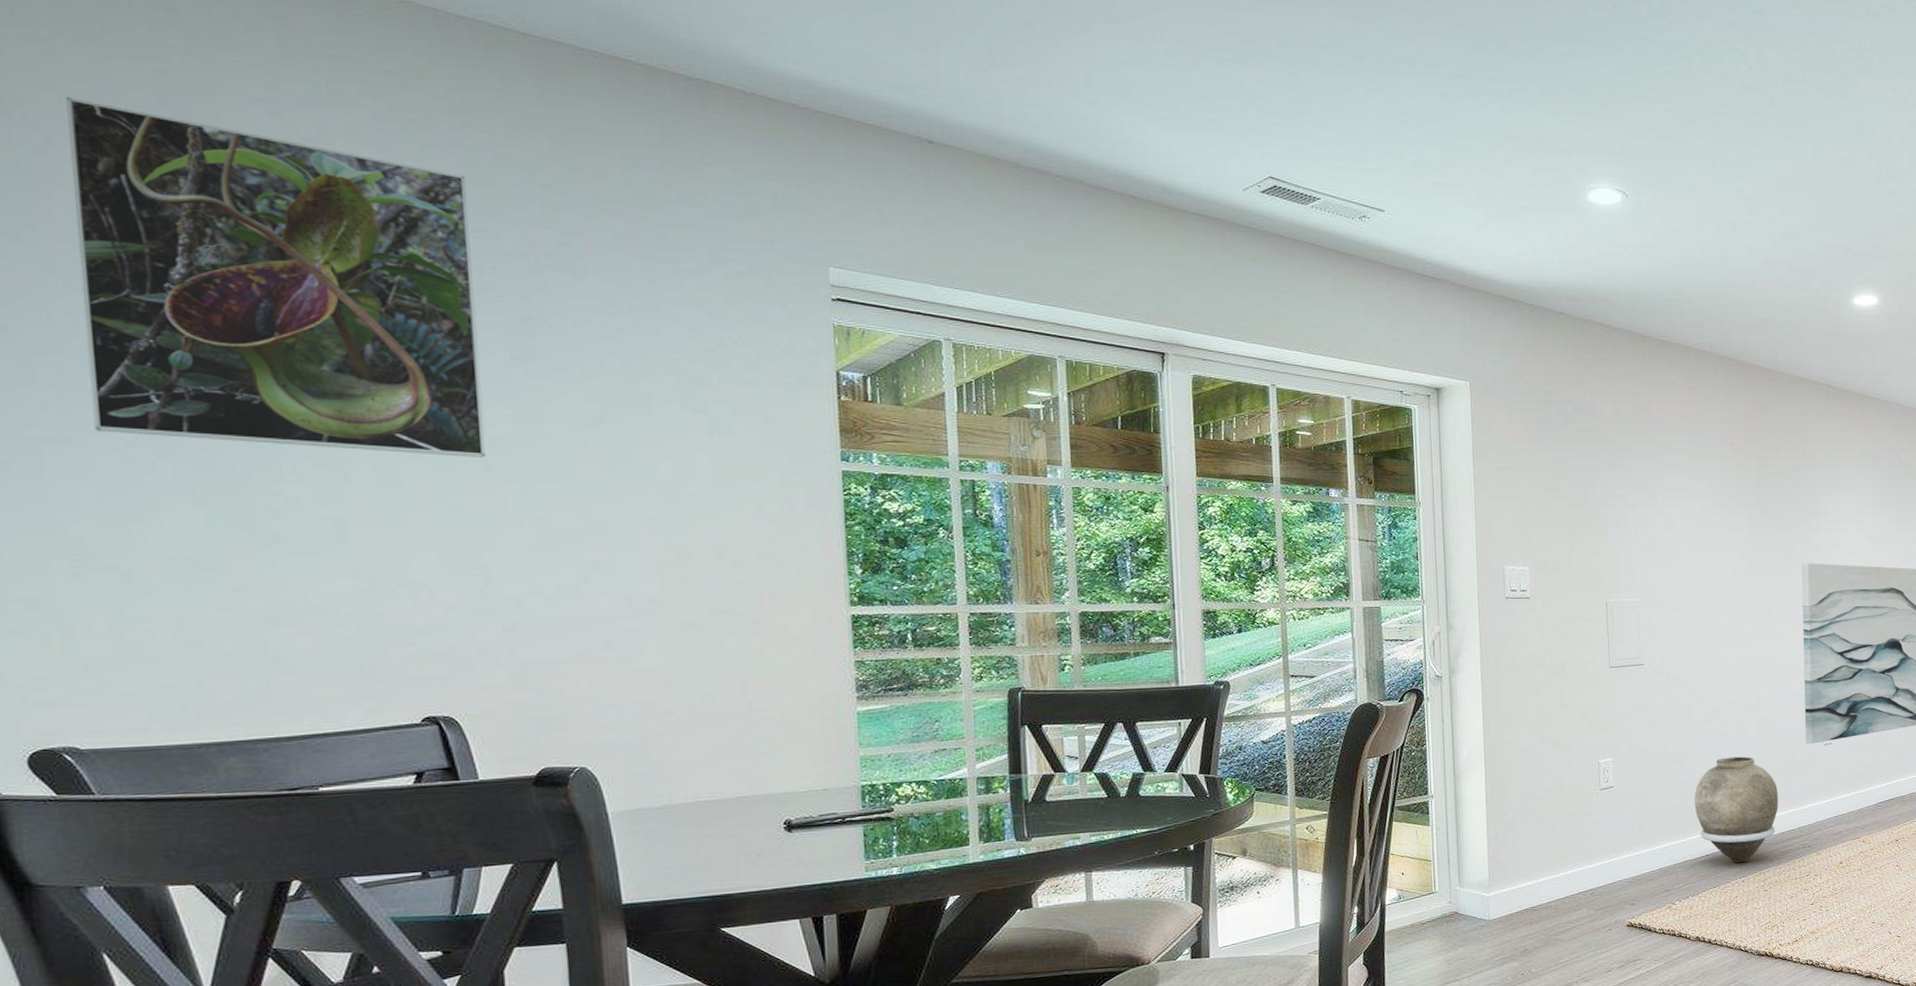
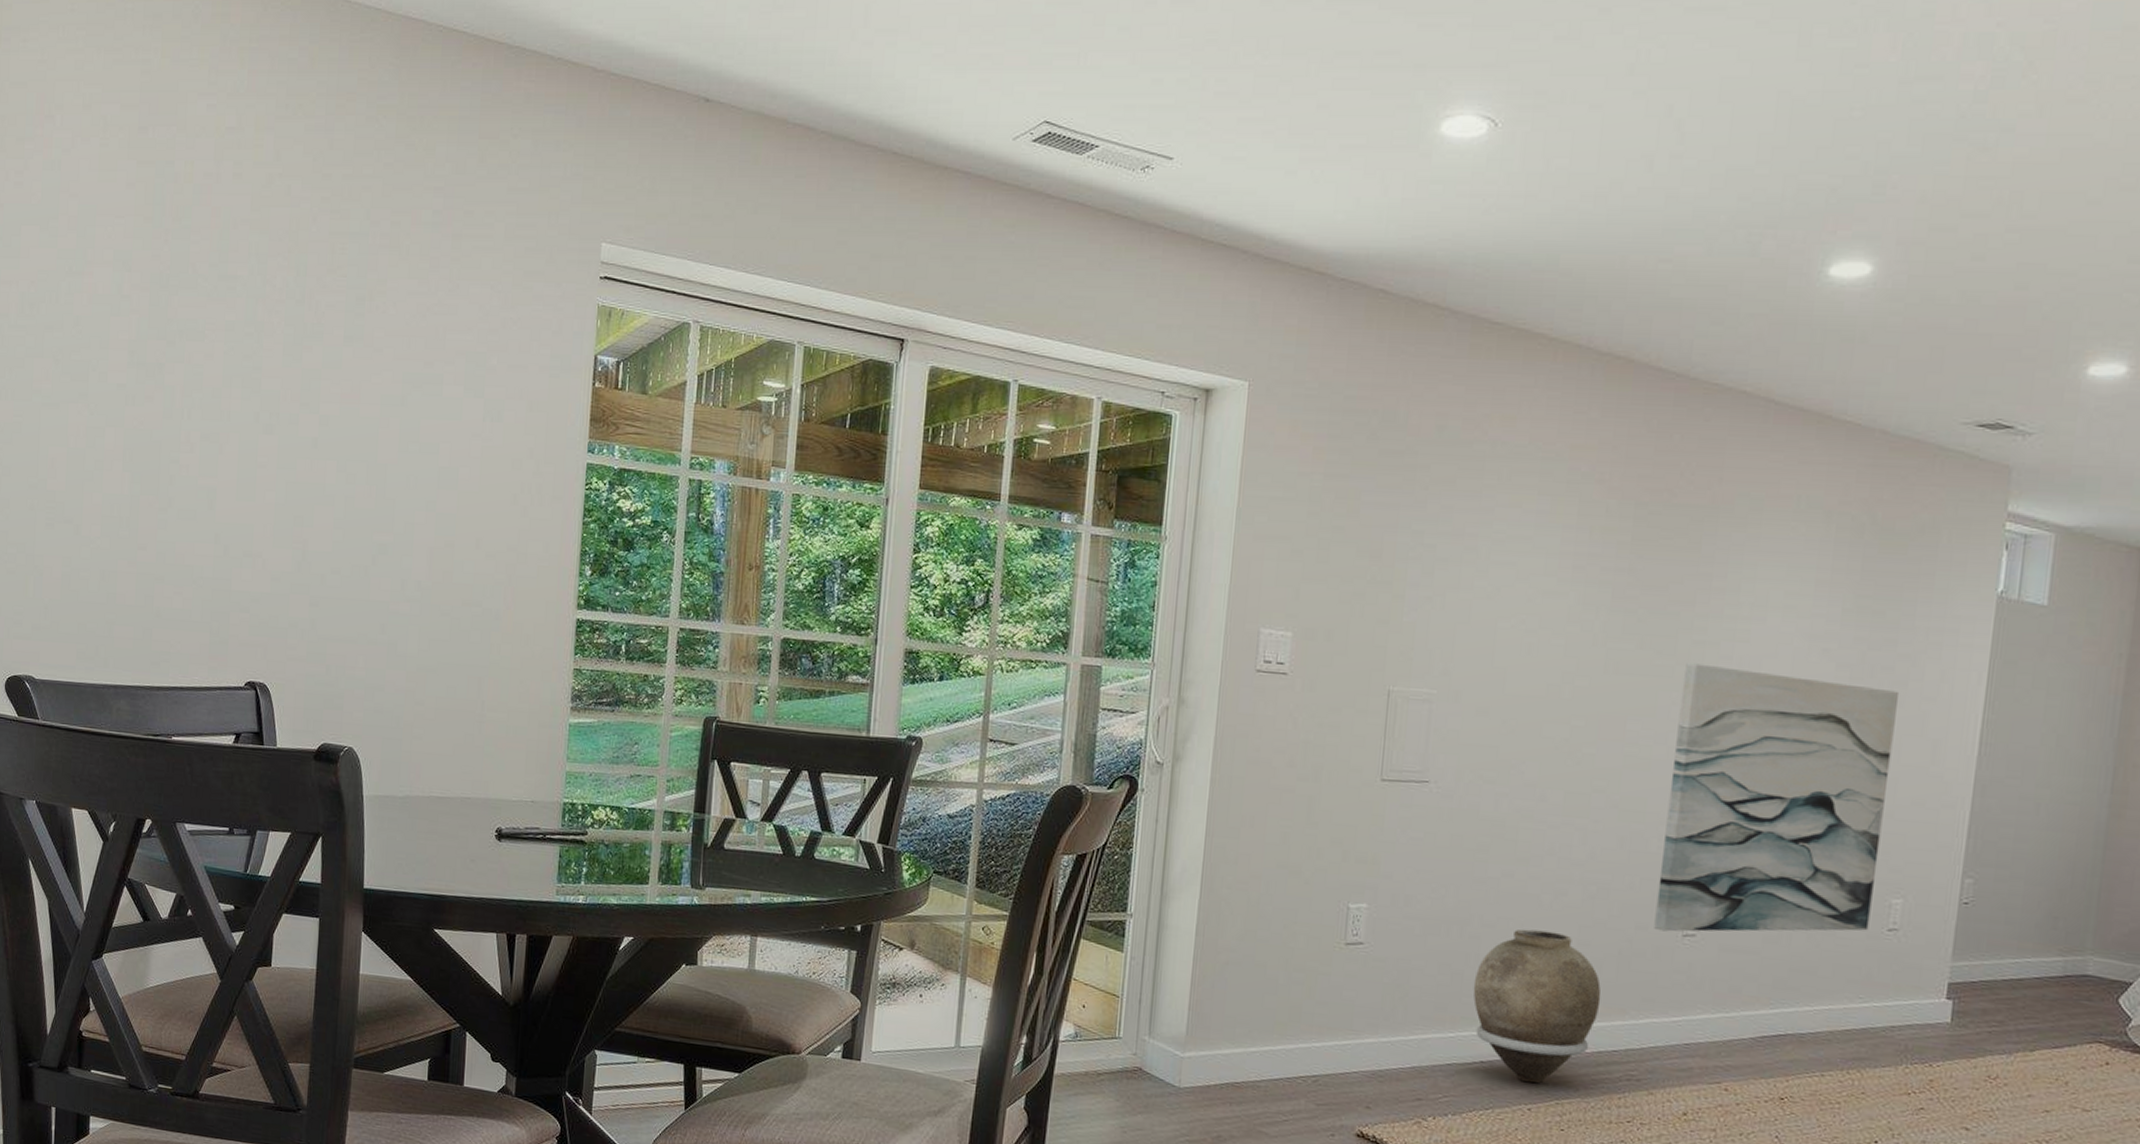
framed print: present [66,97,487,458] -> none [73,101,333,436]

